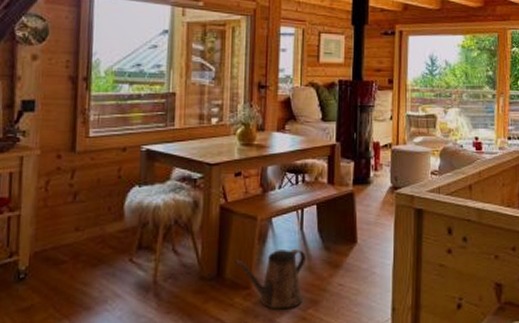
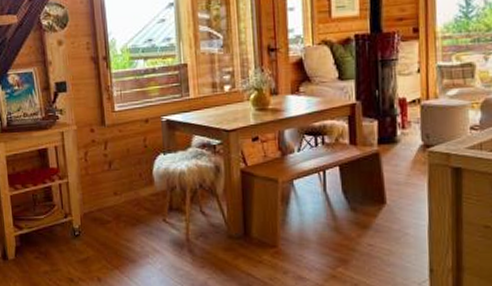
watering can: present [234,249,306,310] -> none [260,210,332,267]

